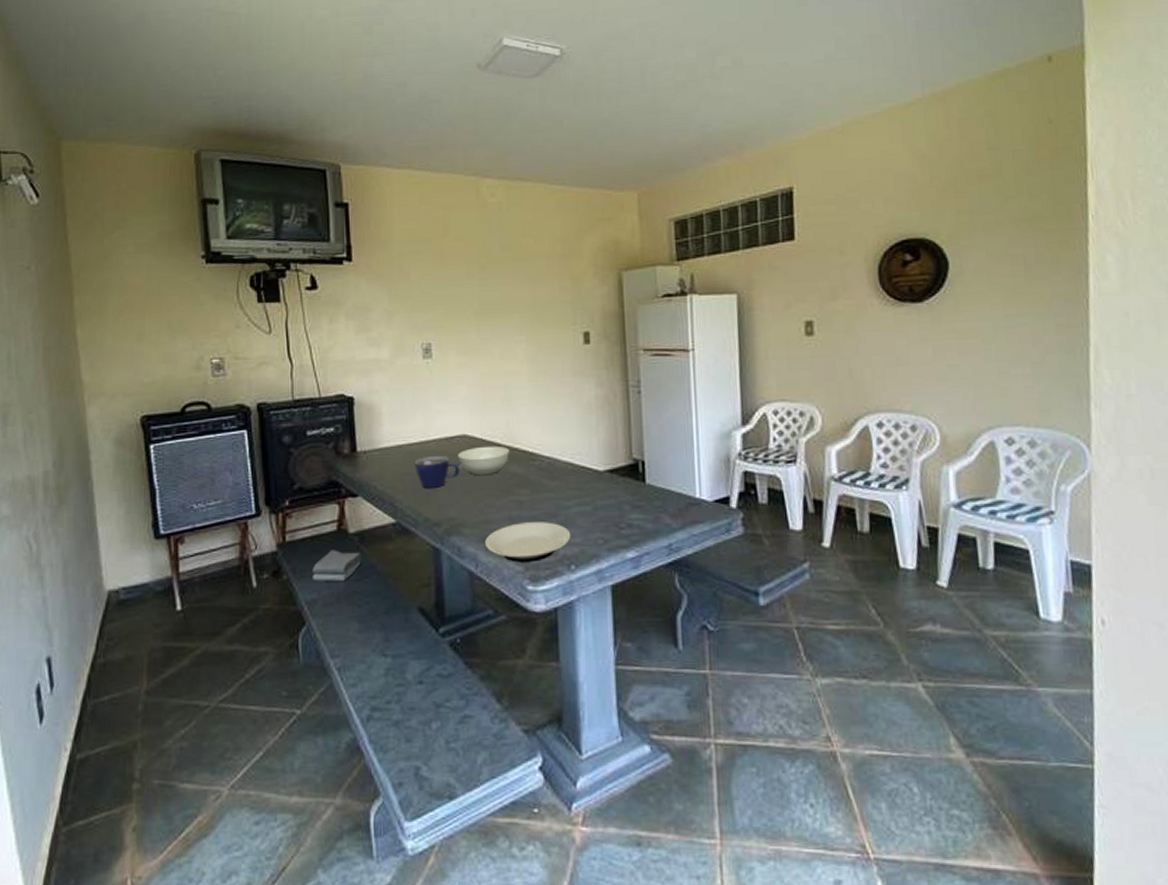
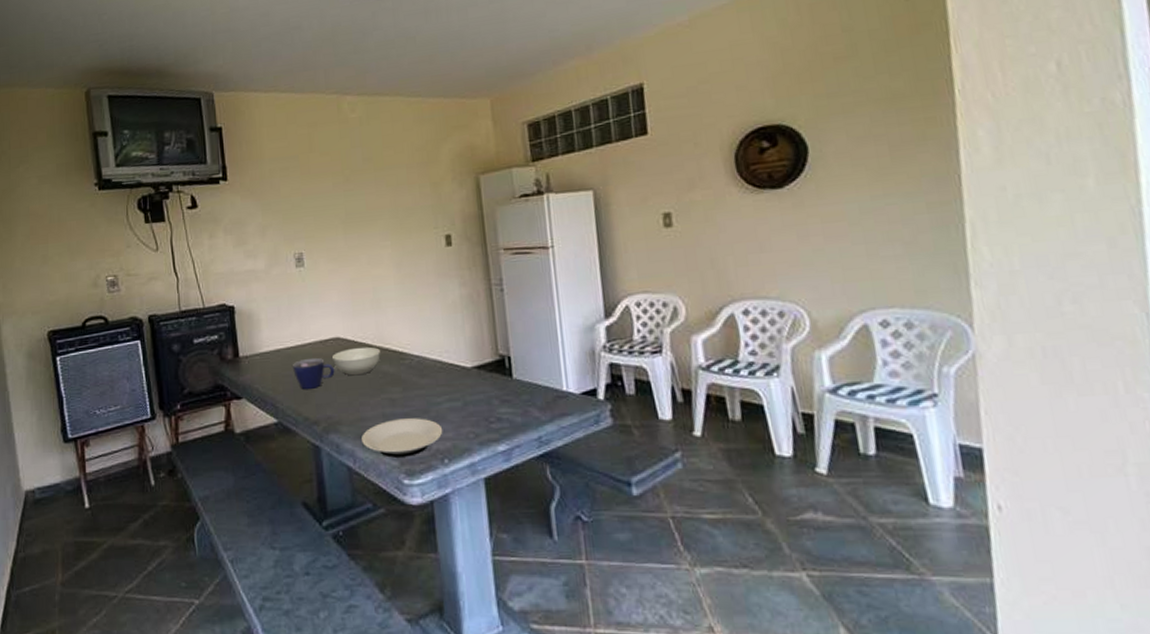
towel: present [311,549,362,582] -> none [203,449,248,479]

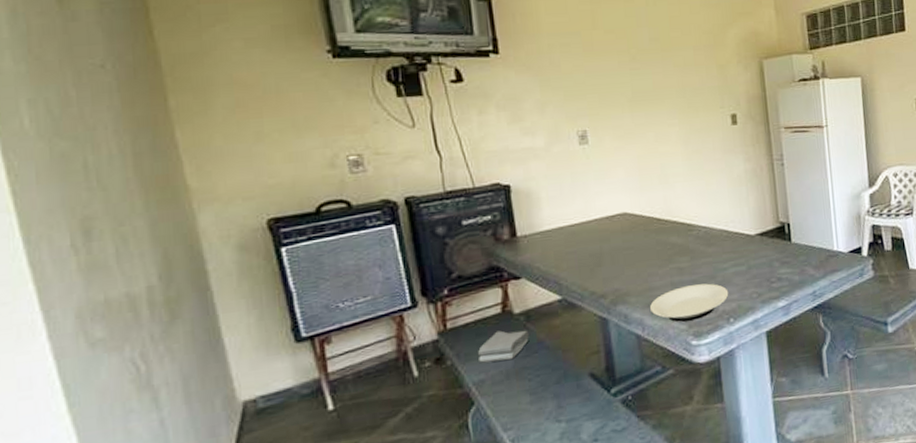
towel: none [203,449,248,479] -> present [477,330,529,363]
cup: present [293,357,335,390] -> none [577,233,623,266]
bowl: present [332,346,381,376] -> none [619,220,669,249]

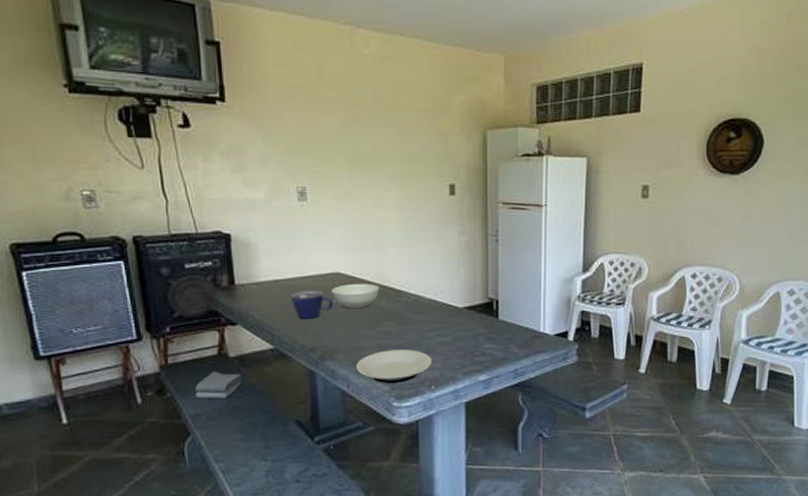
cup: none [577,233,623,266] -> present [291,290,334,320]
bowl: none [619,220,669,249] -> present [332,283,379,309]

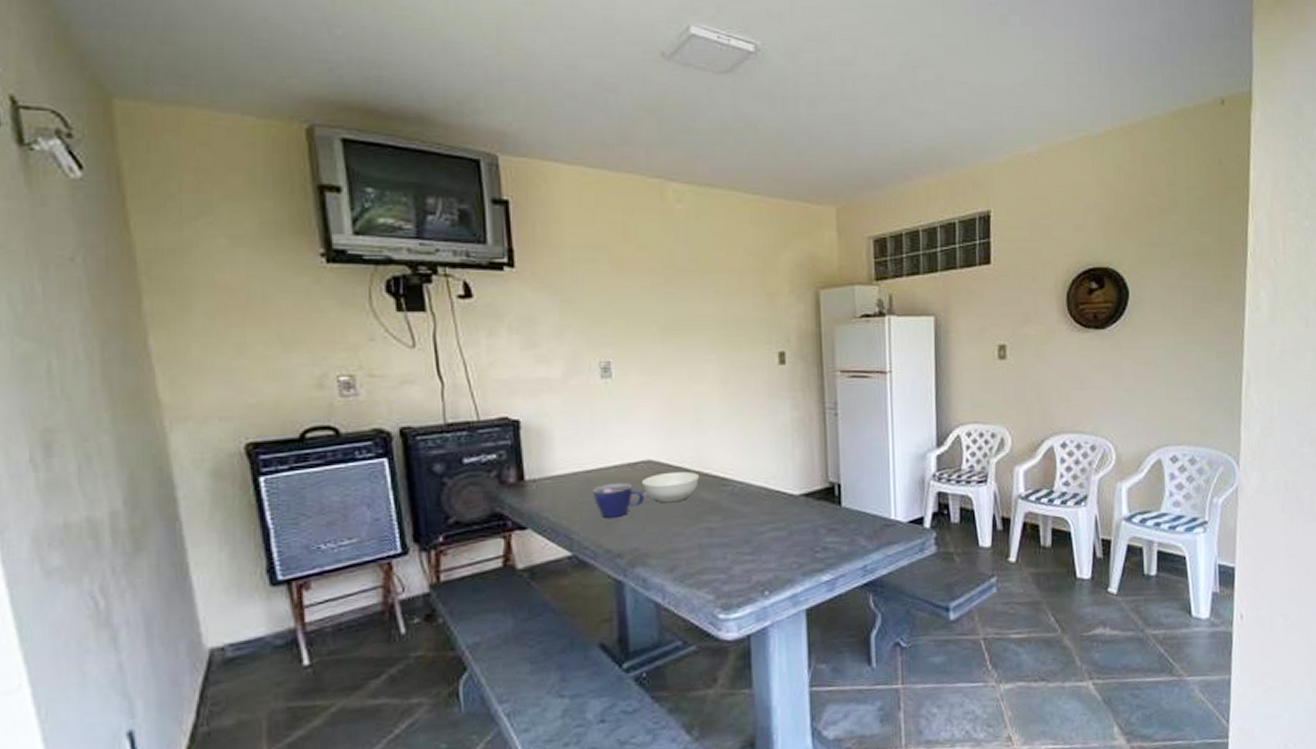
towel: present [194,371,242,399] -> none [472,587,533,624]
plate: present [356,350,432,383] -> none [673,548,765,591]

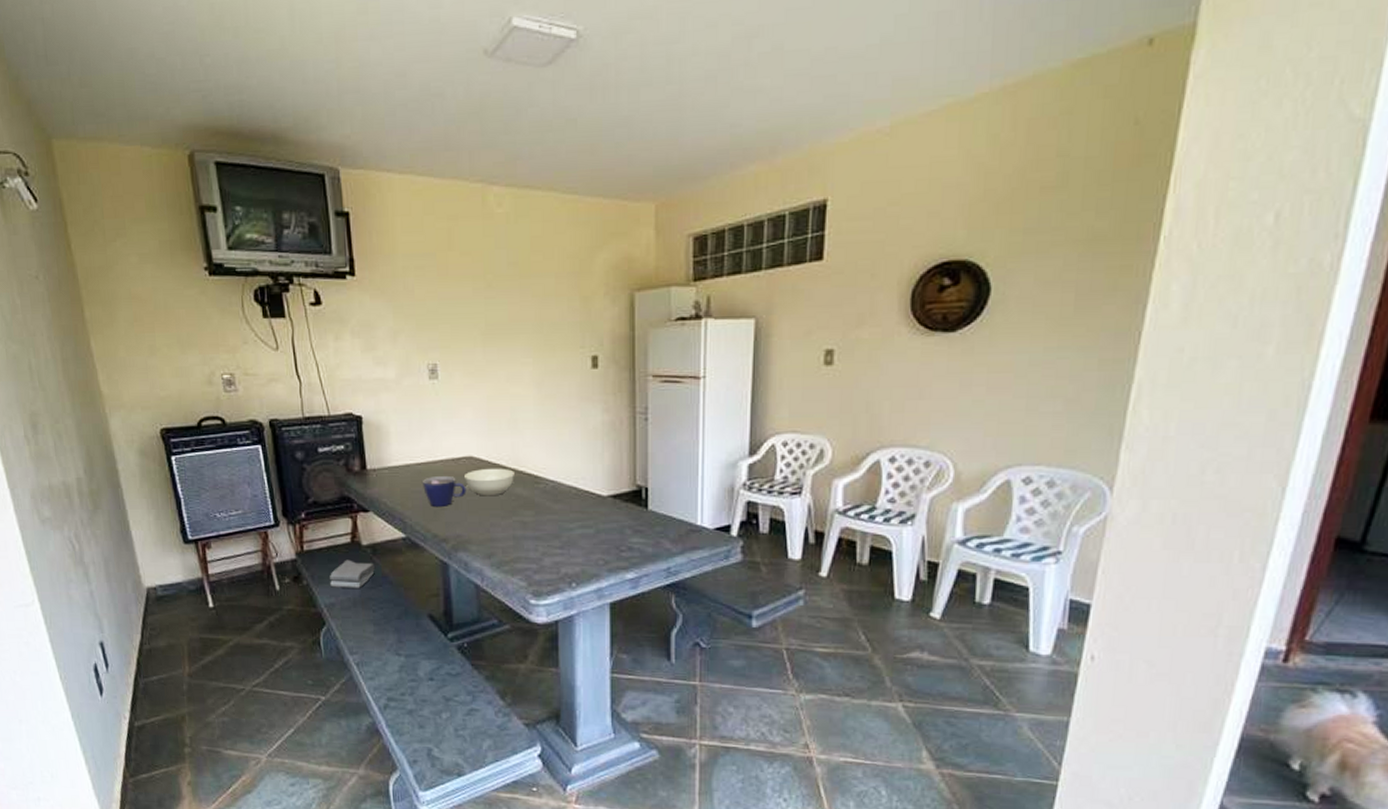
towel: none [472,587,533,624] -> present [329,559,375,588]

